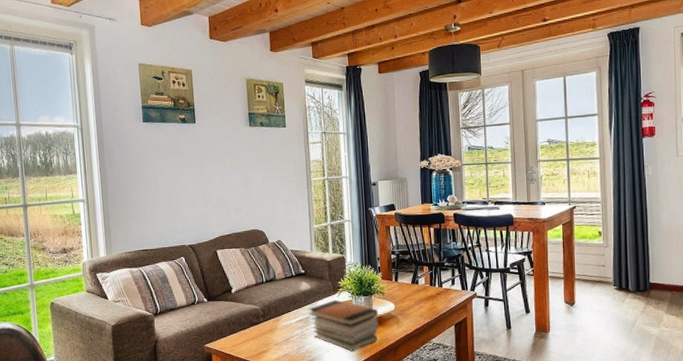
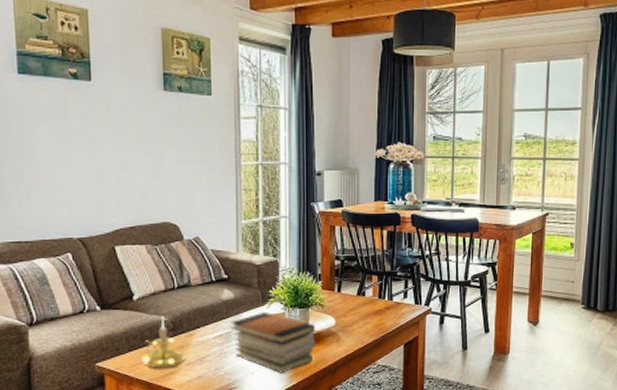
candle holder: none [239,305,275,349] -> present [141,316,187,369]

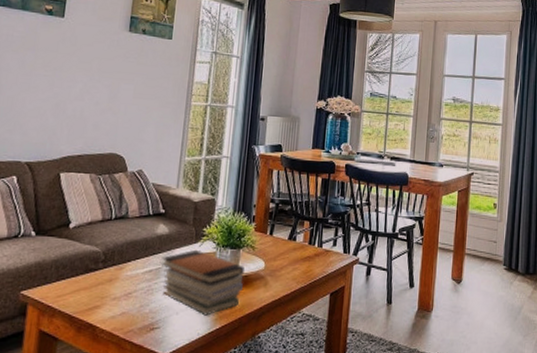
candle holder: present [141,316,187,369] -> none [67,247,114,302]

